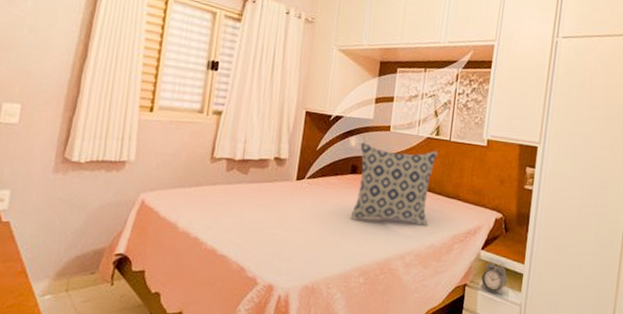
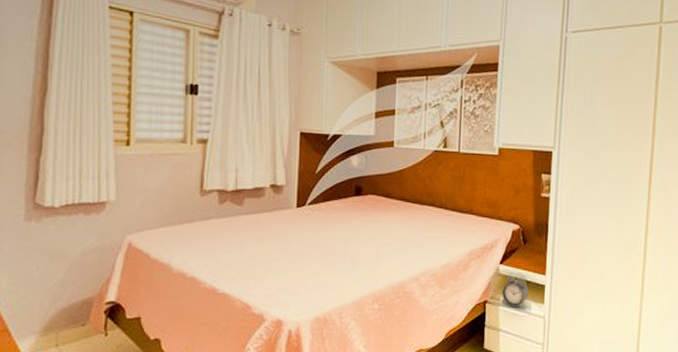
pillow: present [350,142,438,226] -> none [358,161,447,244]

